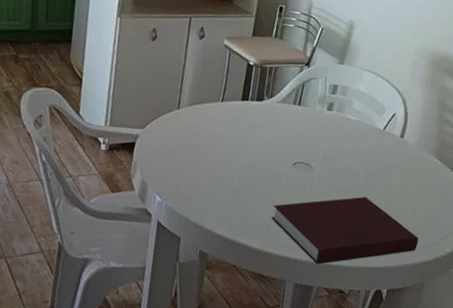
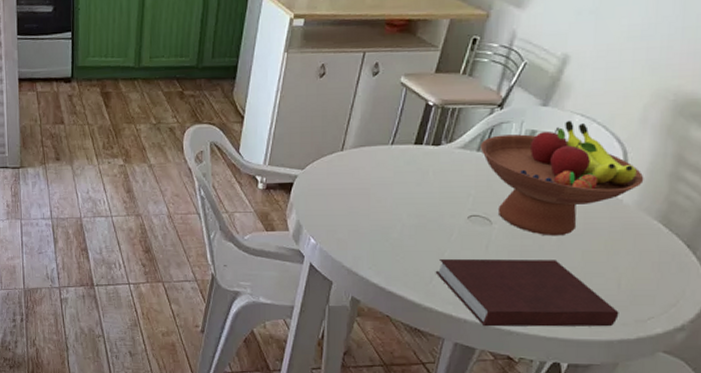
fruit bowl: none [296,76,421,176] -> present [480,121,644,236]

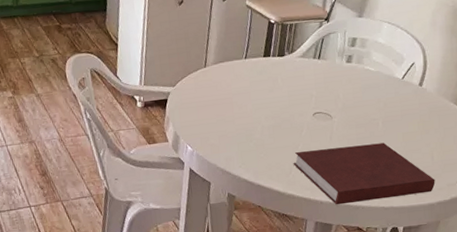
fruit bowl: present [480,121,644,236] -> none [315,28,440,124]

